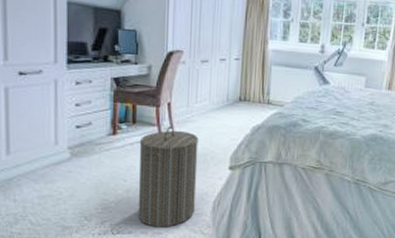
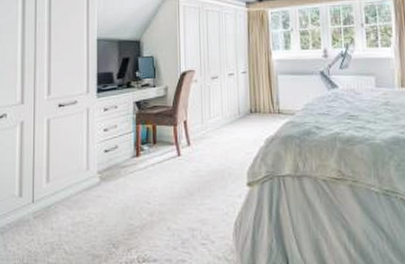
laundry hamper: present [138,126,199,227] -> none [160,144,218,254]

